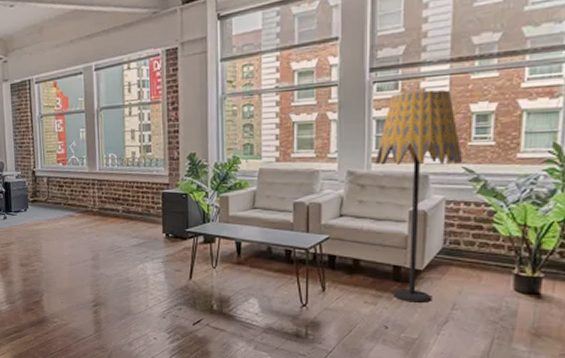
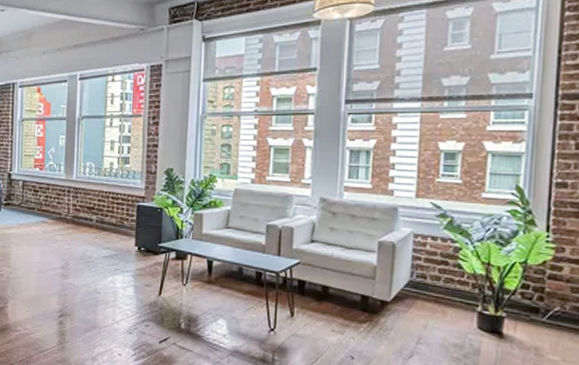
floor lamp: present [375,89,463,303] -> none [347,125,431,335]

